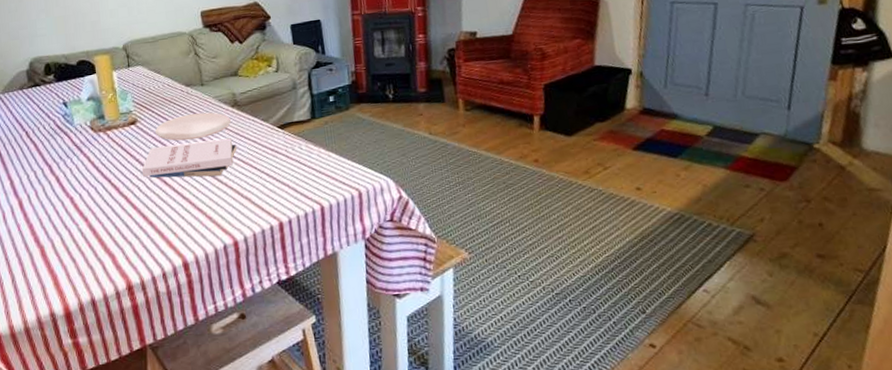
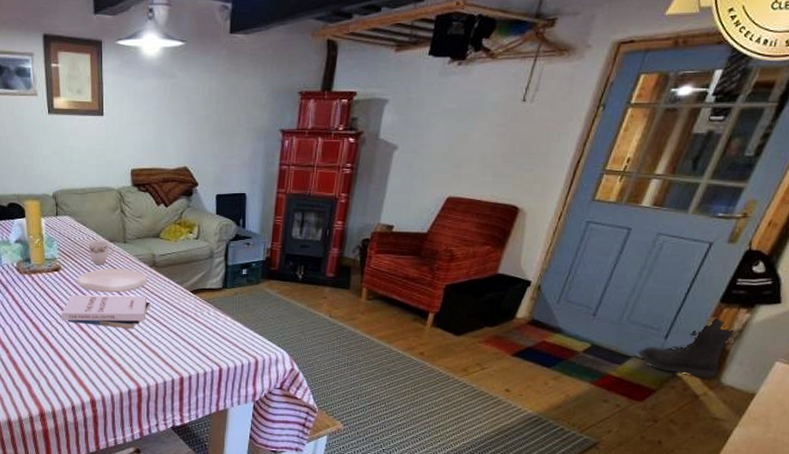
teacup: none [162,85,192,113] -> present [87,240,114,265]
boot: none [765,79,858,147] -> present [638,316,735,379]

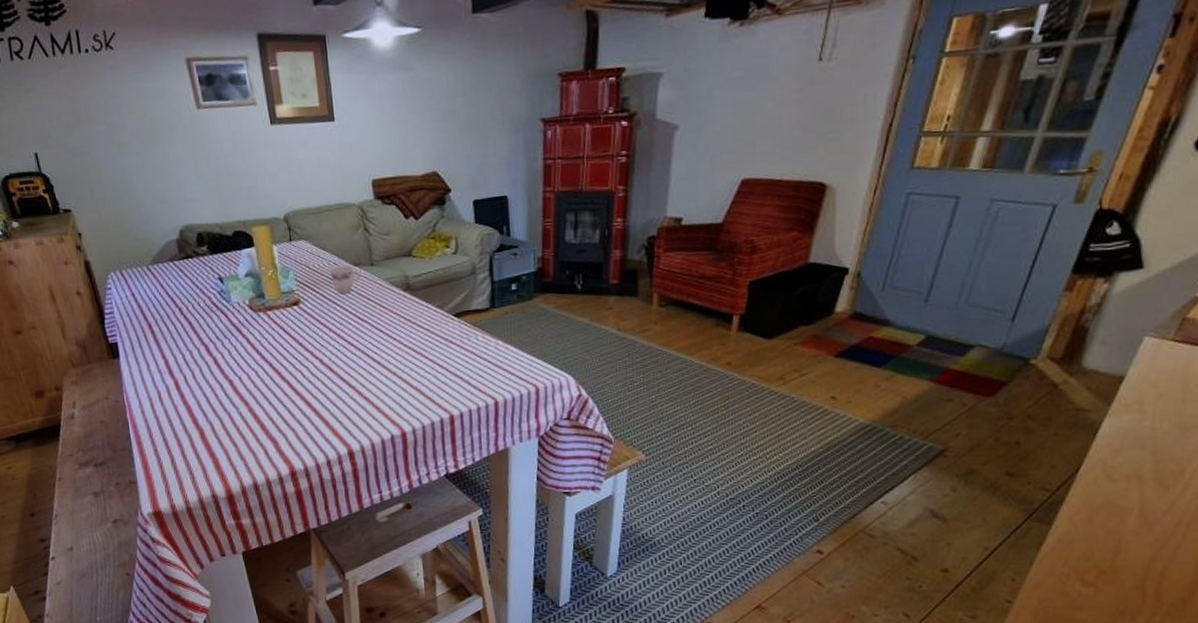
books: present [61,294,151,329] -> none [305,325,409,365]
plate: present [77,269,149,293] -> none [320,295,403,326]
boot: present [638,316,735,379] -> none [982,290,1093,364]

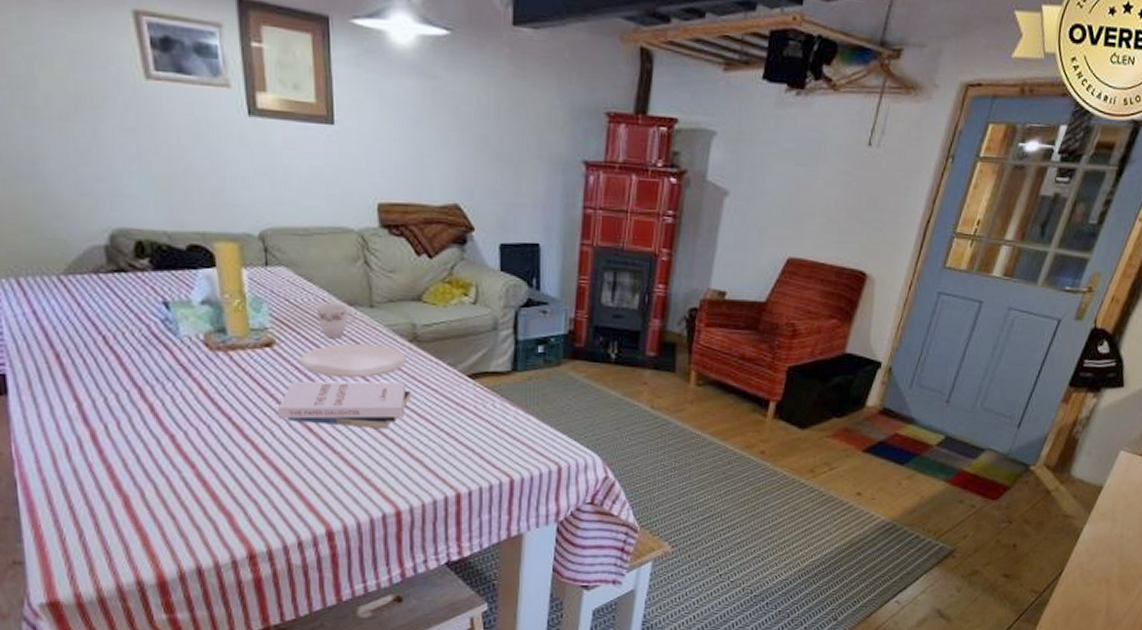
books: none [305,325,409,365] -> present [277,381,412,429]
plate: none [320,295,403,326] -> present [300,344,408,378]

